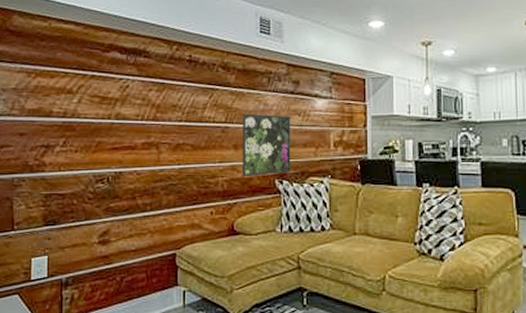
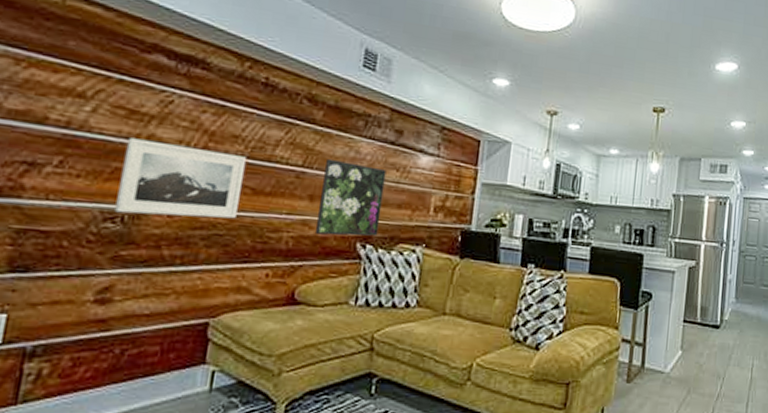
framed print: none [102,118,185,175] -> present [114,138,247,219]

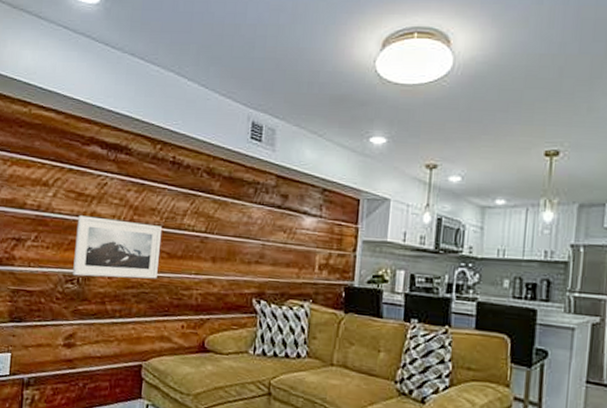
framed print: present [314,158,387,237] -> none [218,224,275,293]

